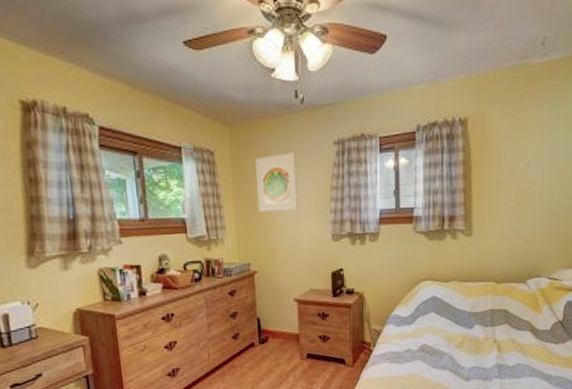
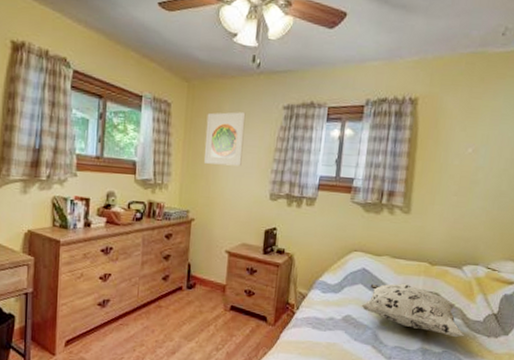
decorative pillow: none [434,305,535,350] -> present [360,283,465,338]

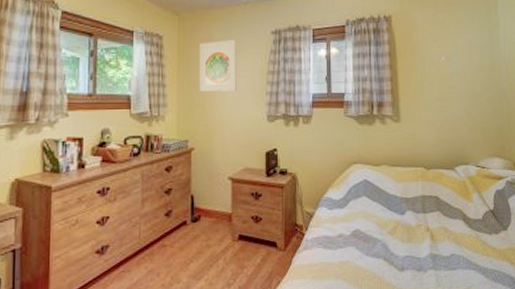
decorative pillow: present [360,283,465,338] -> none [366,190,469,239]

